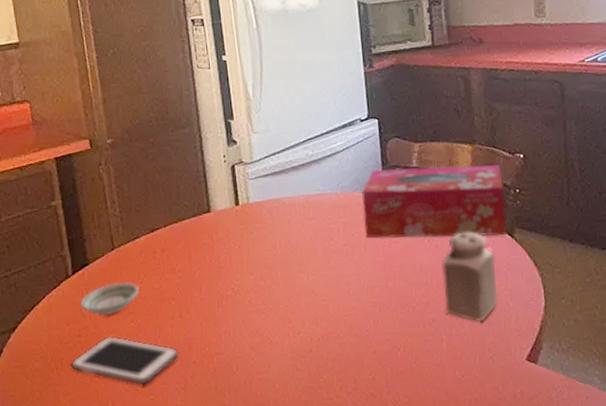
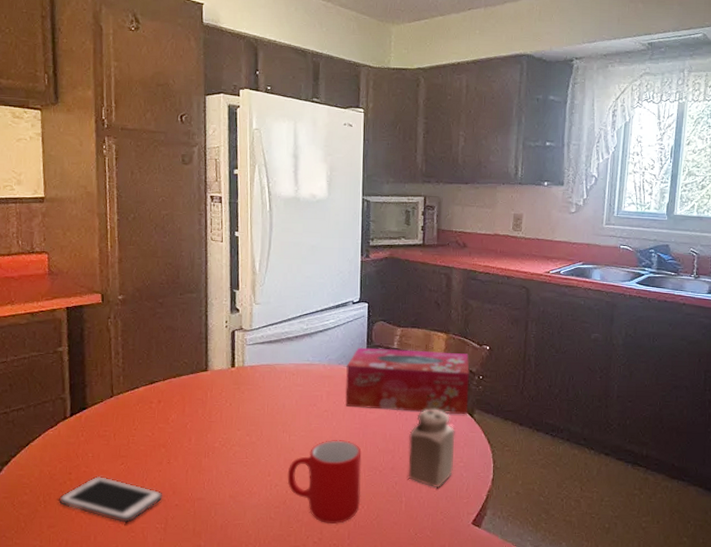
saucer: present [80,281,139,315] -> none [75,427,132,456]
cup: none [310,276,396,371] -> present [287,440,362,524]

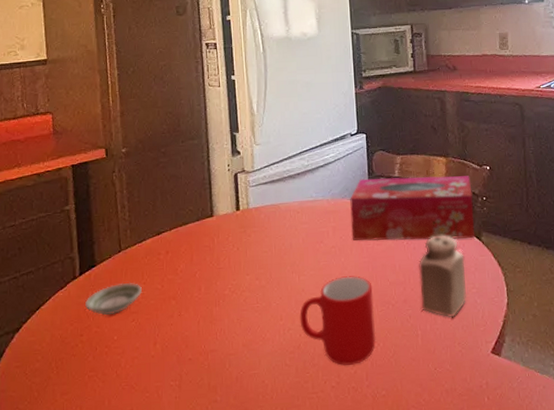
cell phone: present [59,475,163,523] -> none [71,334,176,383]
saucer: none [75,427,132,456] -> present [85,282,142,315]

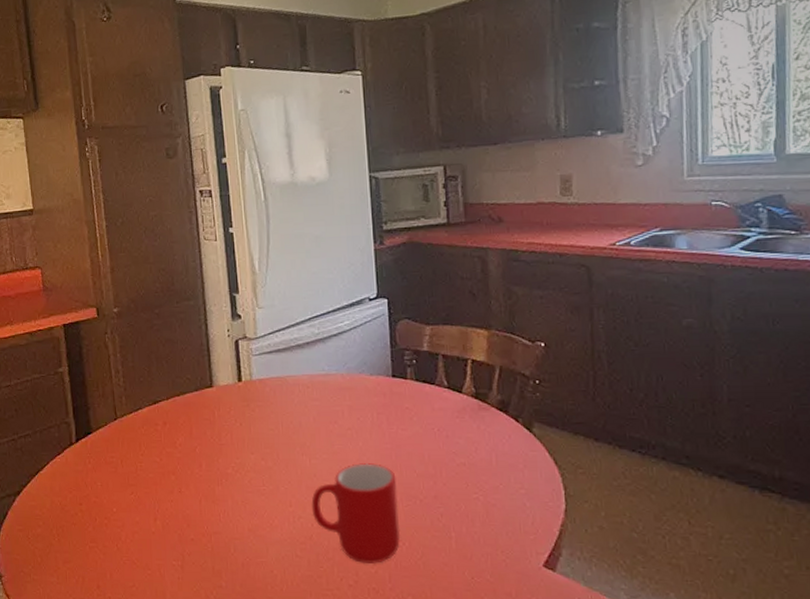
saucer: present [85,282,142,315] -> none [83,452,140,485]
tissue box: present [350,176,476,241] -> none [369,351,525,430]
salt shaker: present [419,235,467,318] -> none [452,423,514,522]

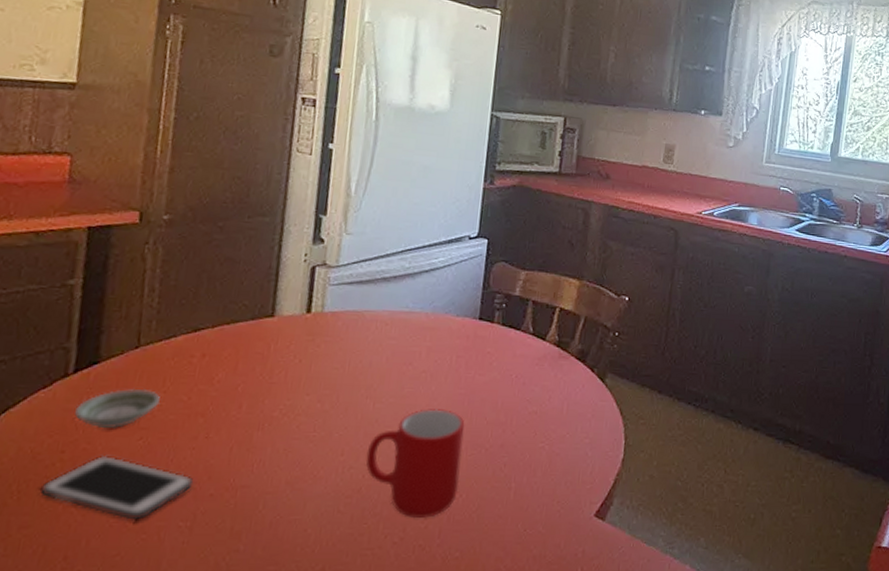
cell phone: none [72,506,178,559] -> present [40,454,194,520]
saucer: none [83,452,140,485] -> present [75,388,160,428]

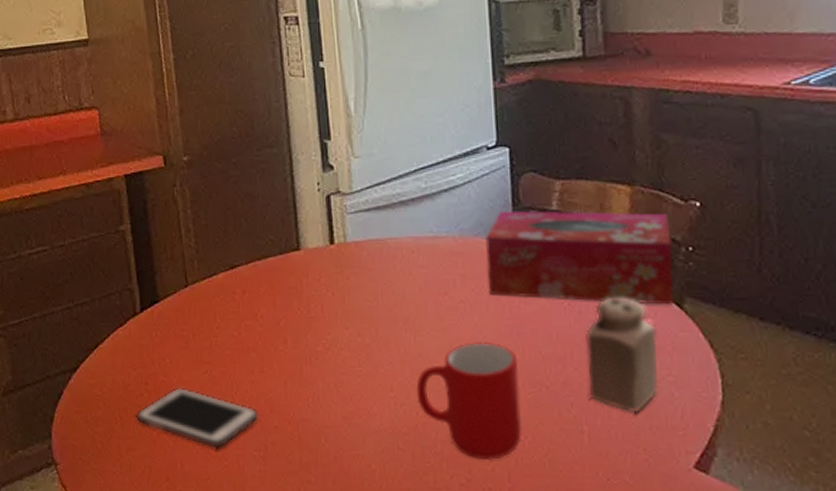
saucer: present [75,388,160,428] -> none [149,325,215,362]
tissue box: none [449,293,605,380] -> present [486,210,675,306]
salt shaker: none [521,371,582,471] -> present [586,297,659,414]

